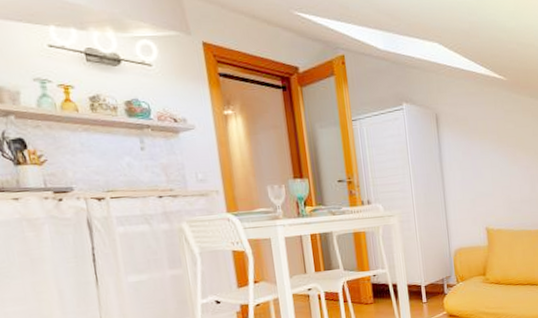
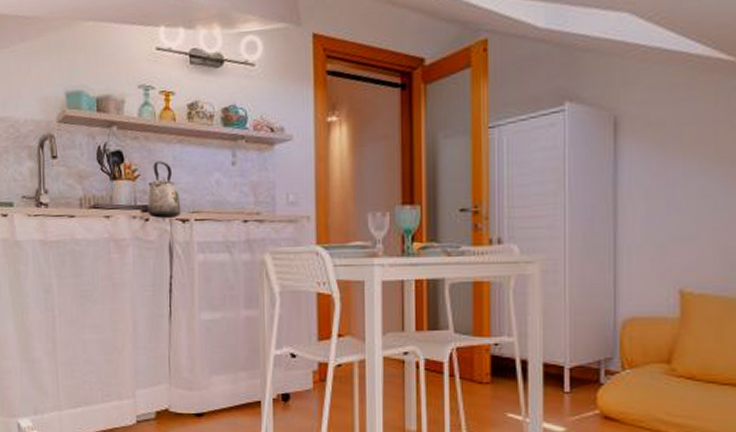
kettle: none [57,147,96,199] -> present [147,161,181,219]

